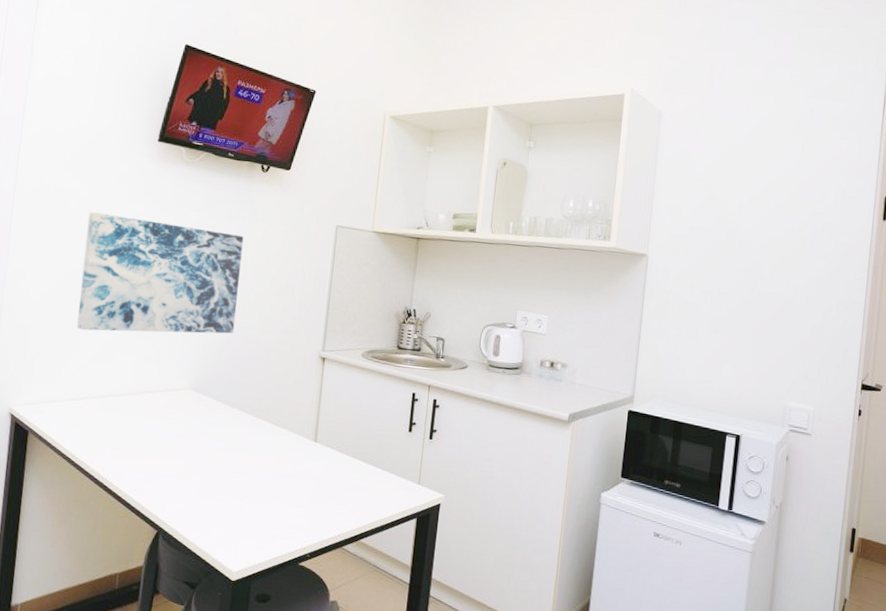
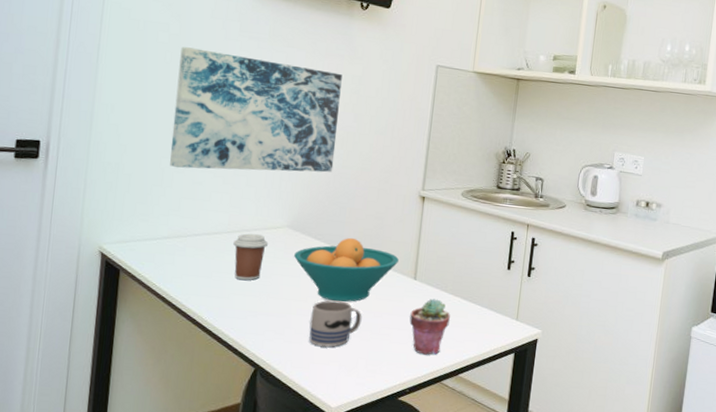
coffee cup: none [137,395,170,442] -> present [233,233,268,281]
fruit bowl: none [196,399,299,465] -> present [294,237,399,302]
mug: none [210,462,263,510] -> present [309,300,362,347]
potted succulent: none [310,461,351,519] -> present [409,298,450,355]

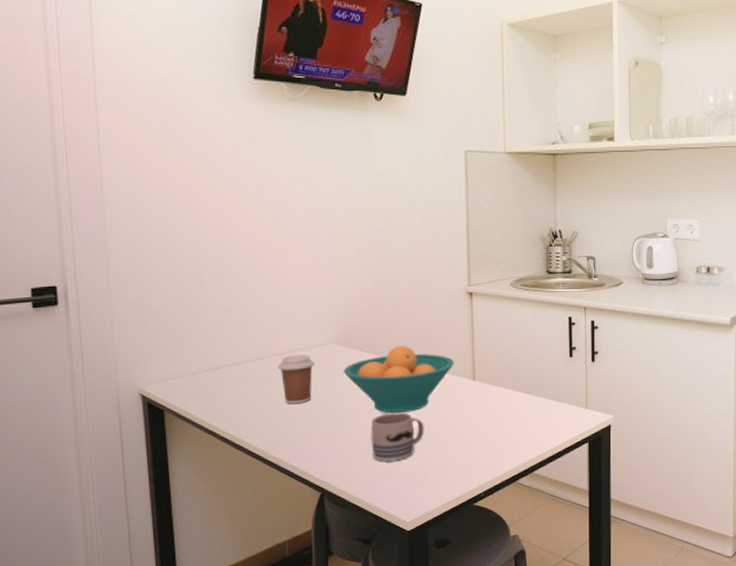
wall art: present [170,47,342,173] -> none [189,166,371,296]
potted succulent: present [409,298,450,355] -> none [474,397,516,456]

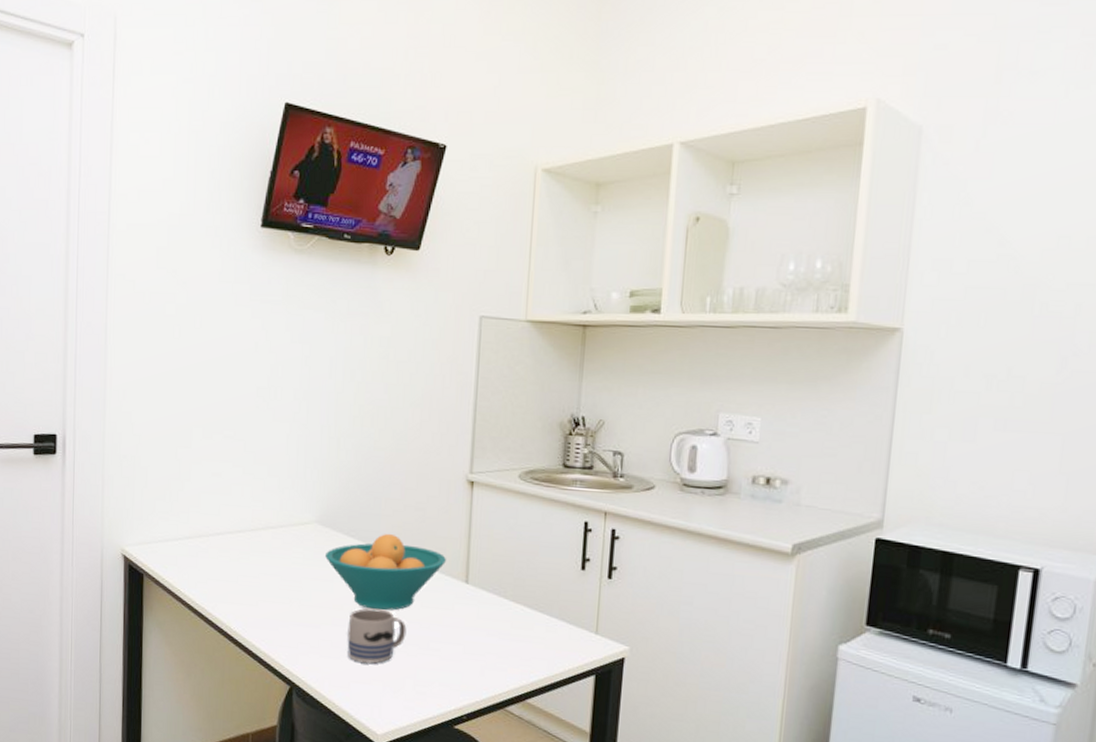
coffee cup: present [278,355,314,405] -> none [258,531,295,586]

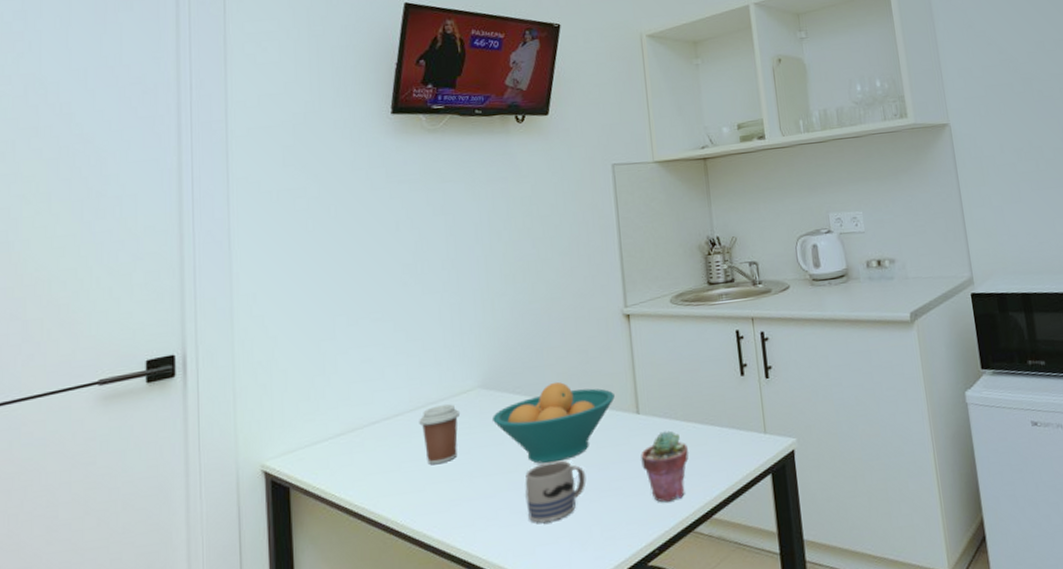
coffee cup: none [258,531,295,586] -> present [419,404,459,465]
potted succulent: none [462,606,512,675] -> present [641,430,689,502]

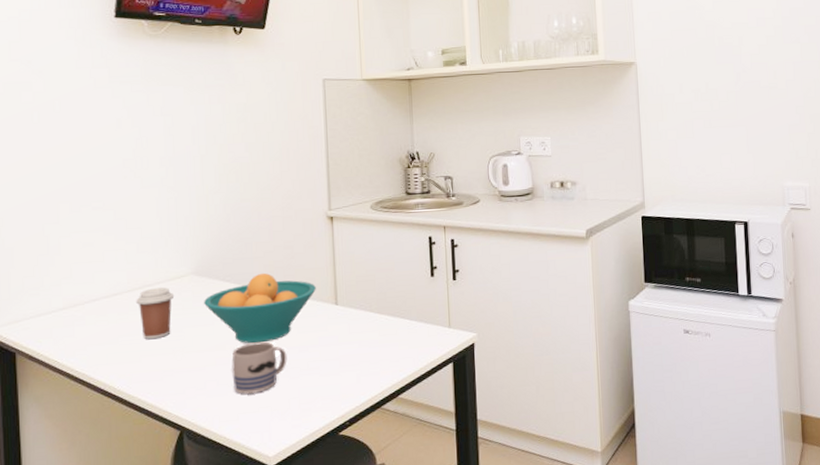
potted succulent: present [641,430,689,502] -> none [337,321,380,382]

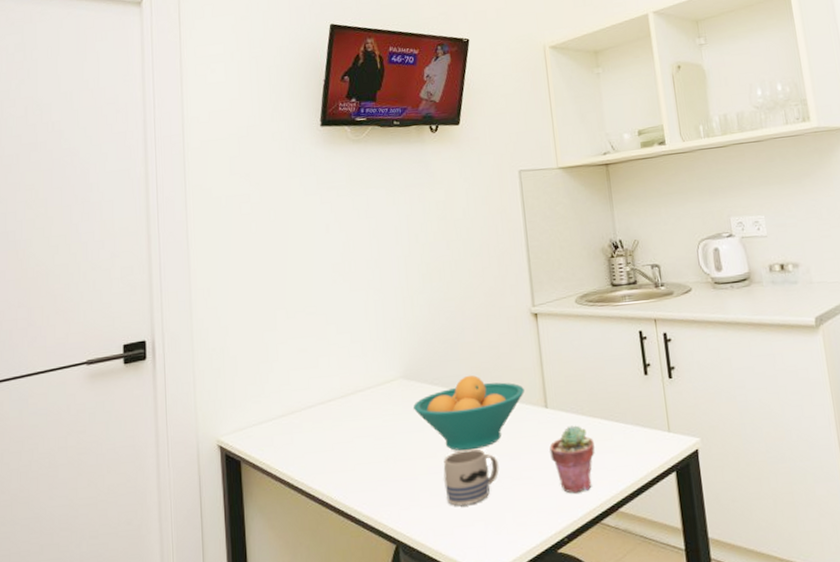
coffee cup: present [136,287,174,340] -> none [349,392,384,447]
potted succulent: none [337,321,380,382] -> present [549,425,595,493]

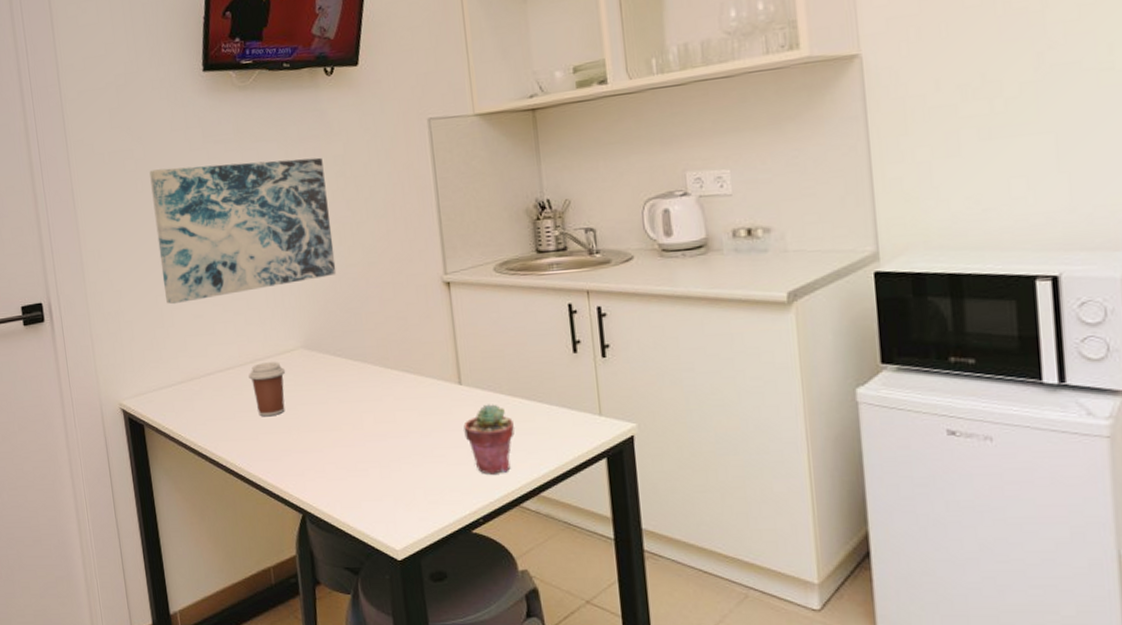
wall art: none [264,203,436,340] -> present [149,157,337,305]
coffee cup: none [349,392,384,447] -> present [248,362,285,417]
fruit bowl: present [413,375,524,451] -> none [316,347,436,426]
mug: present [443,449,499,507] -> none [349,423,409,481]

